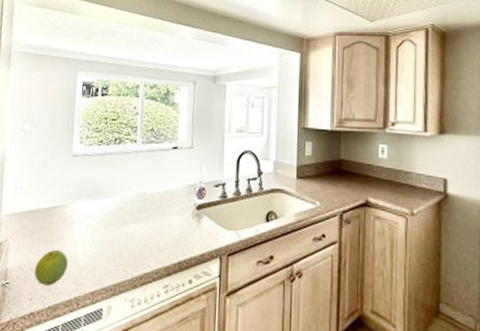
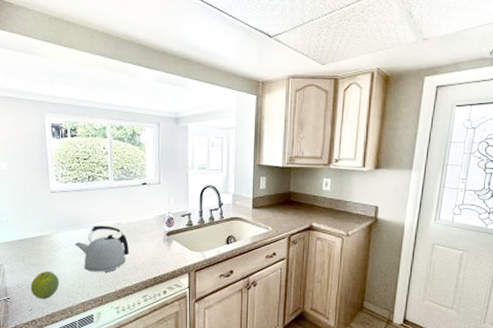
kettle: none [91,195,153,254] -> present [74,225,130,273]

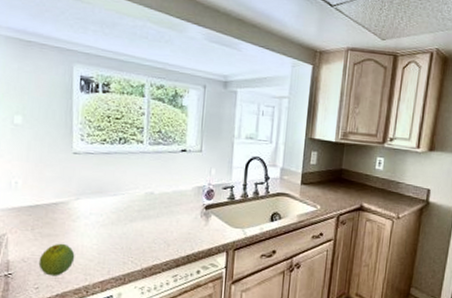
kettle: present [74,225,130,273] -> none [96,193,162,248]

